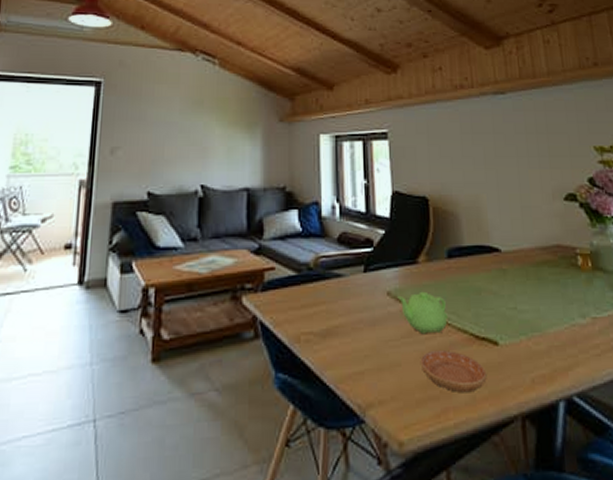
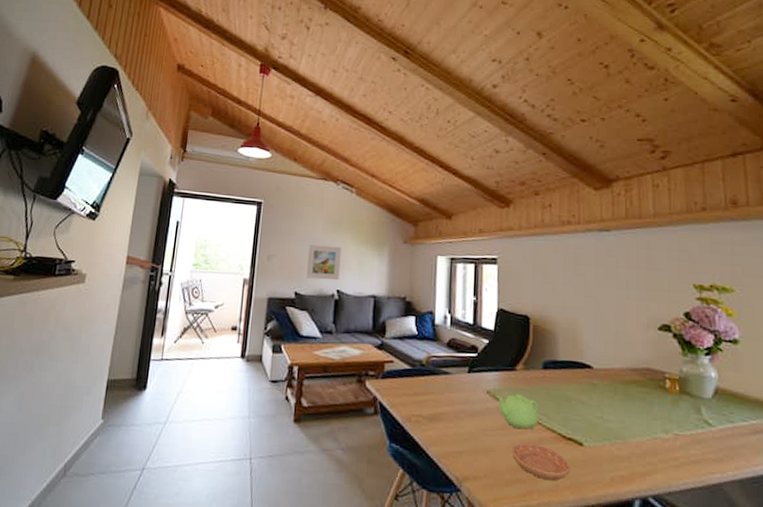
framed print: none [162,131,204,174] -> present [307,244,342,280]

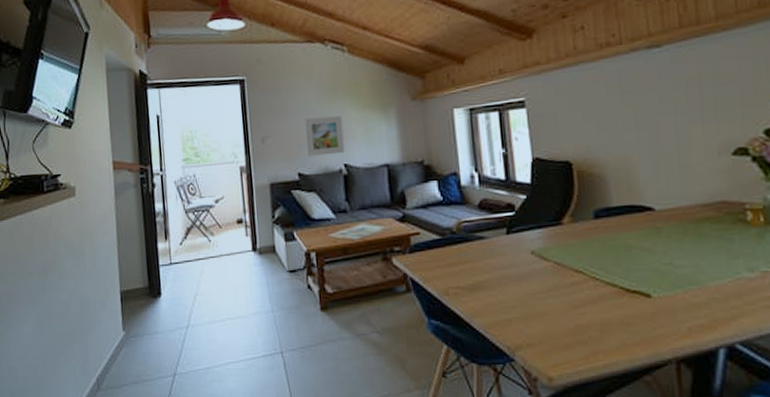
teapot: present [496,393,539,429] -> none [542,249,596,288]
saucer: present [511,442,570,481] -> none [567,301,639,339]

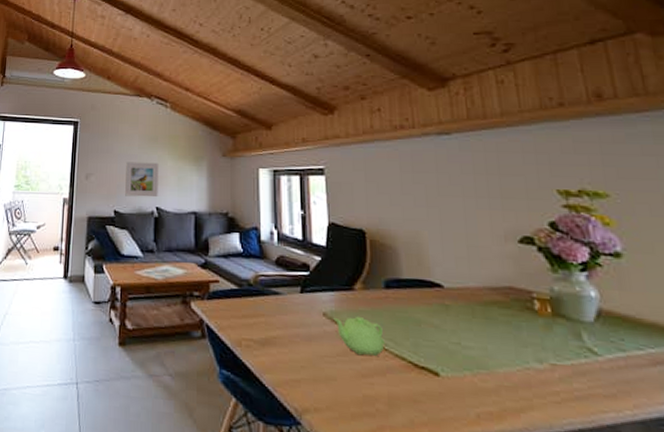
teapot: none [542,249,596,288] -> present [333,316,385,356]

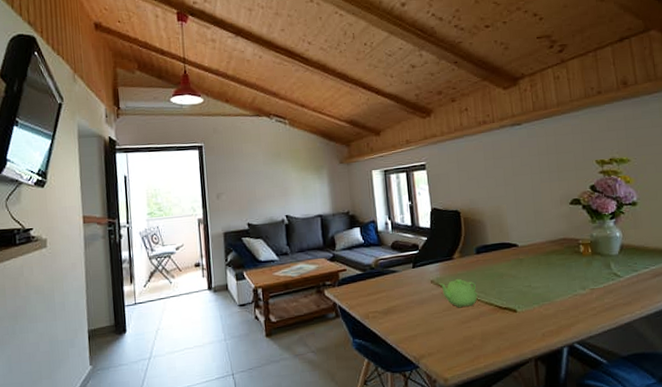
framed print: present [125,162,159,197] -> none [254,176,286,210]

